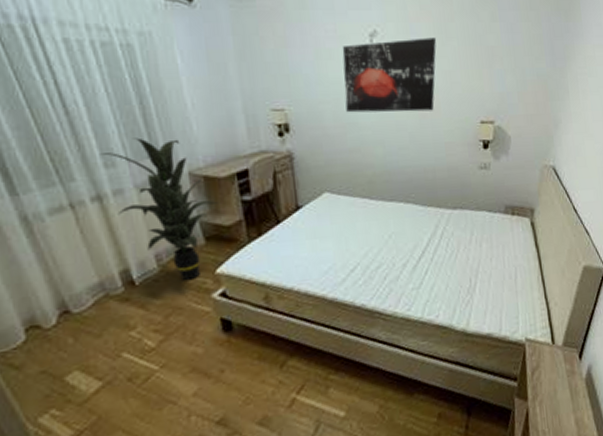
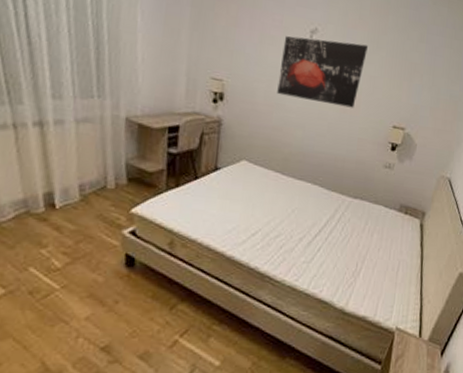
indoor plant: present [100,137,220,280] -> none [51,77,148,213]

